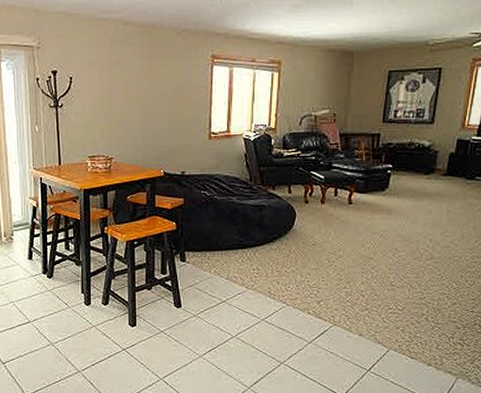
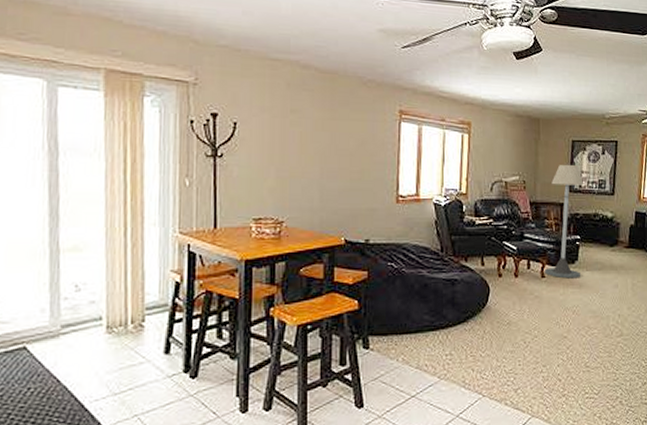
floor lamp: none [353,96,399,205] -> present [545,165,583,279]

